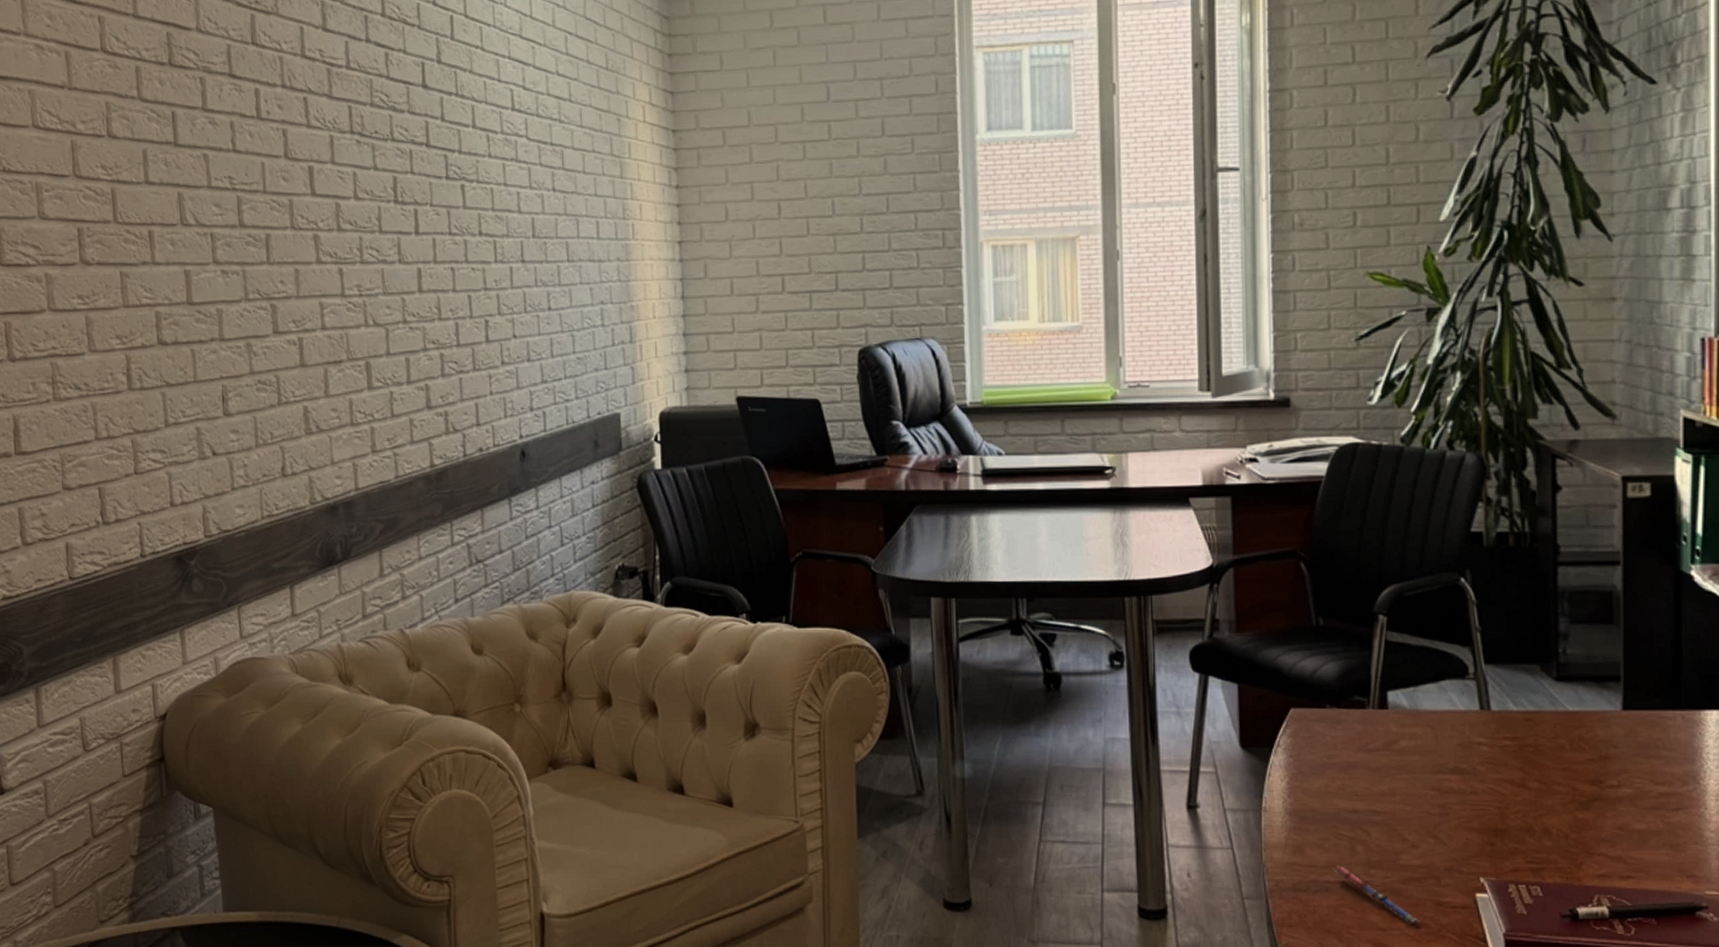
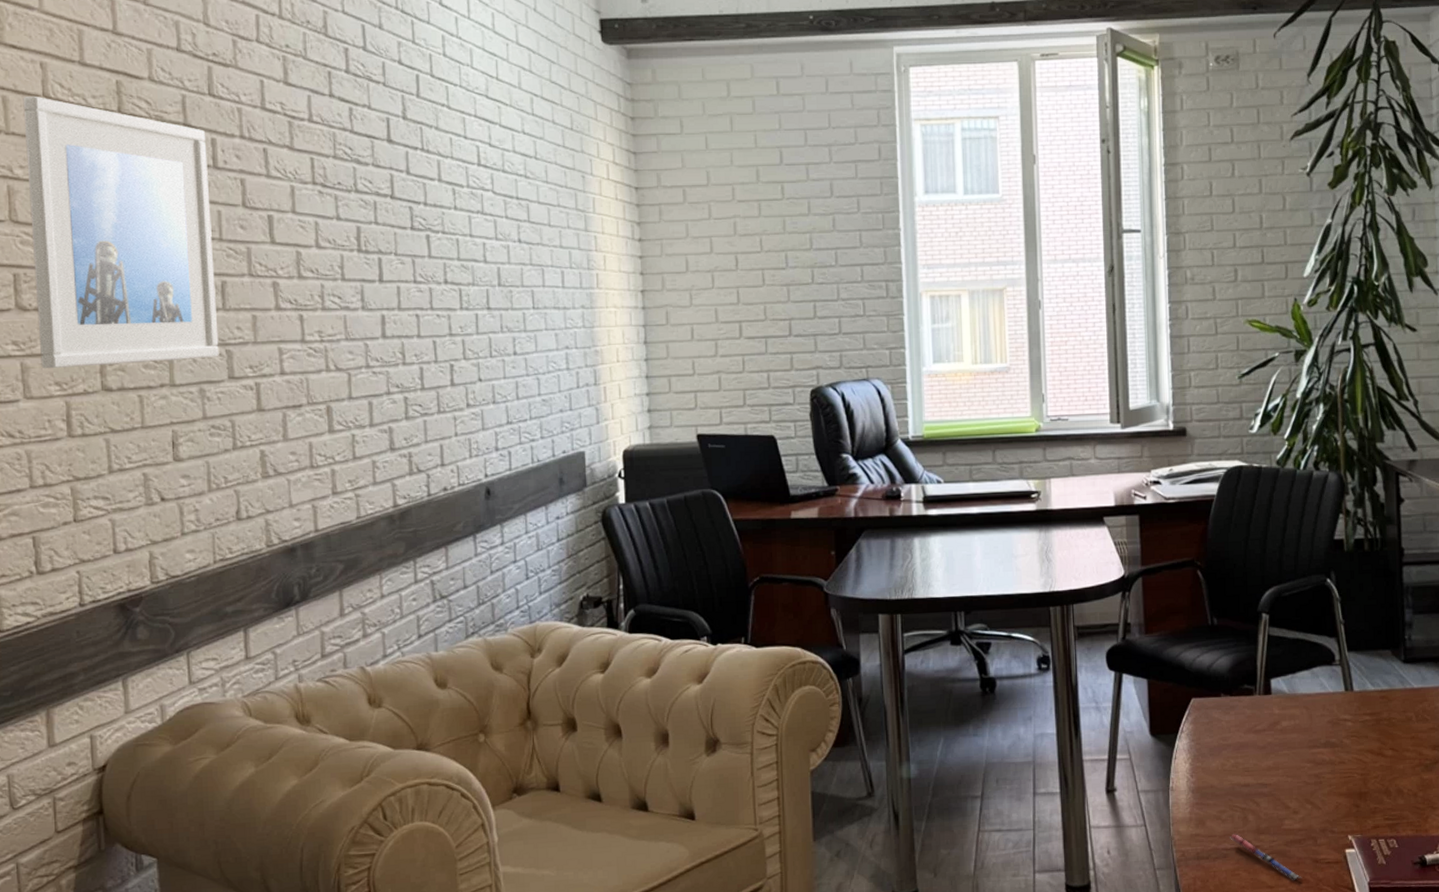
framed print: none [83,50,265,323] -> present [23,95,219,369]

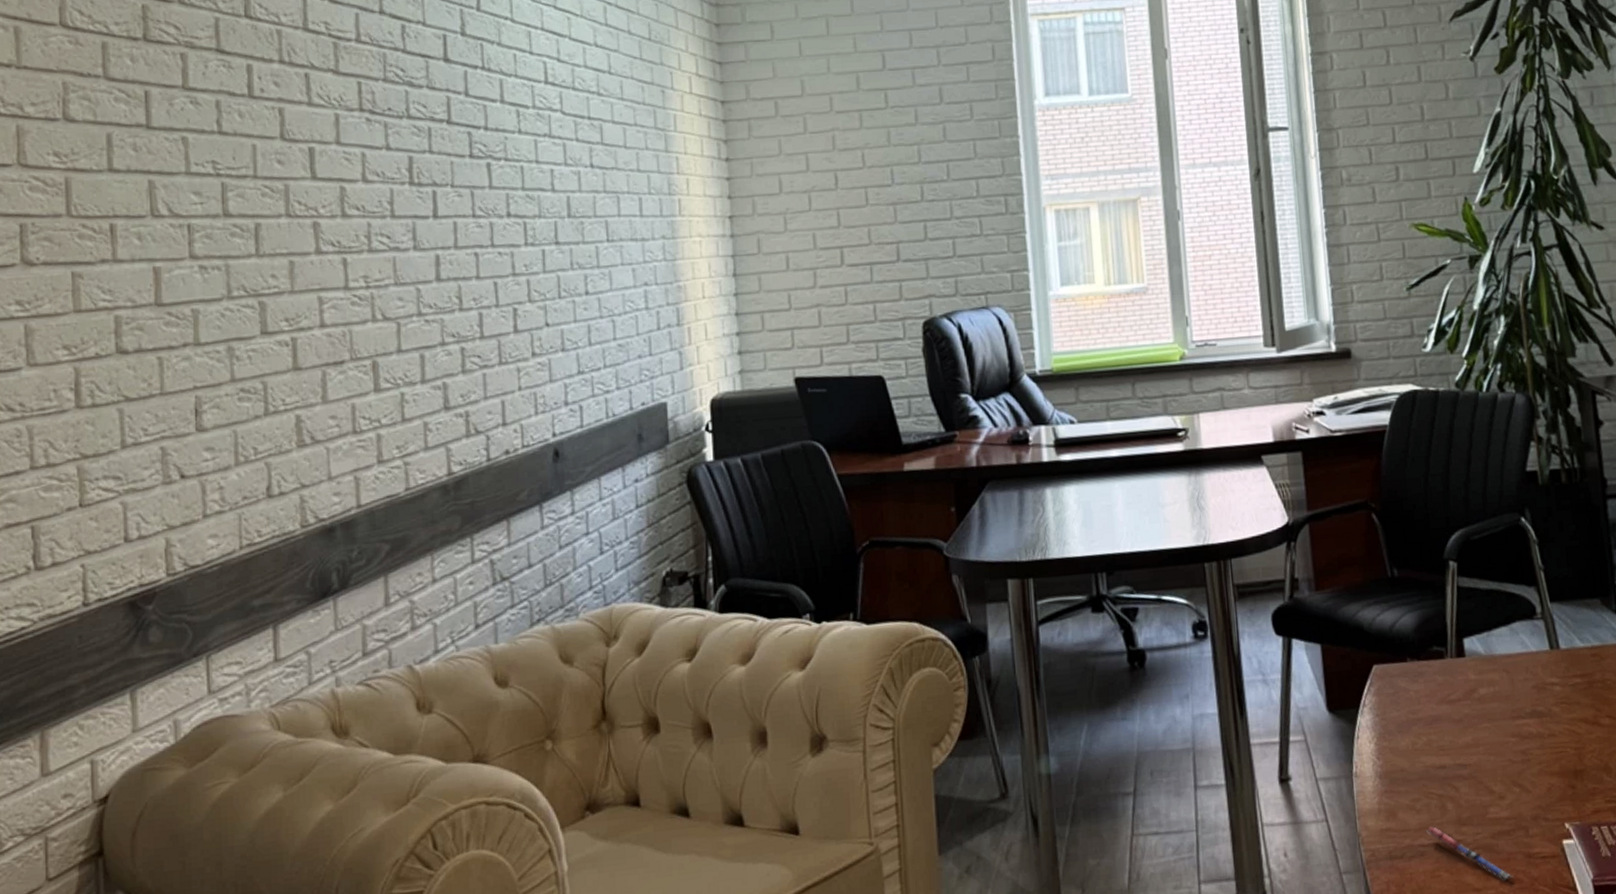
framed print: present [23,95,219,369] -> none [37,24,251,331]

